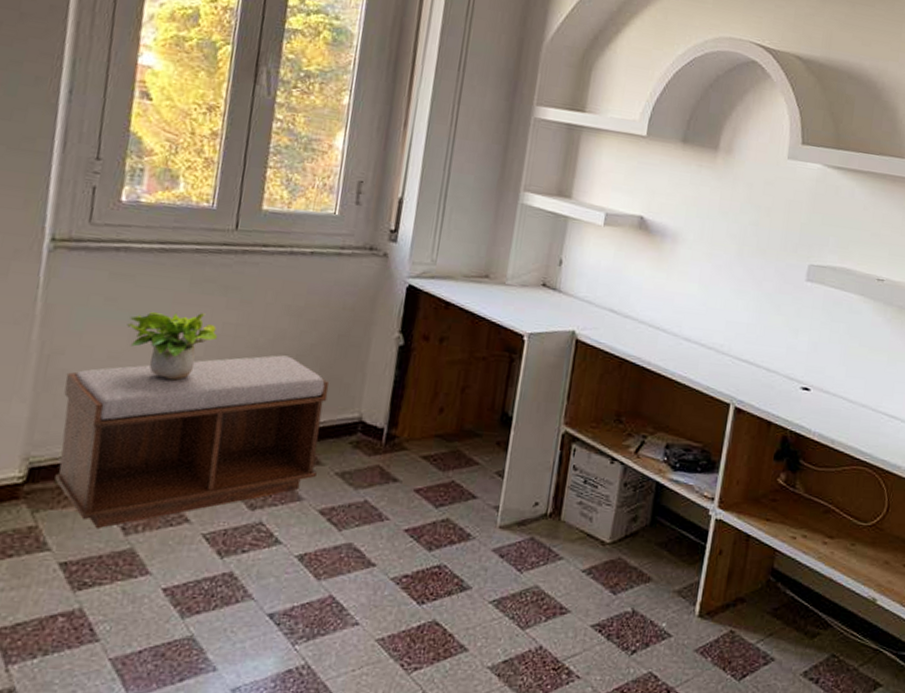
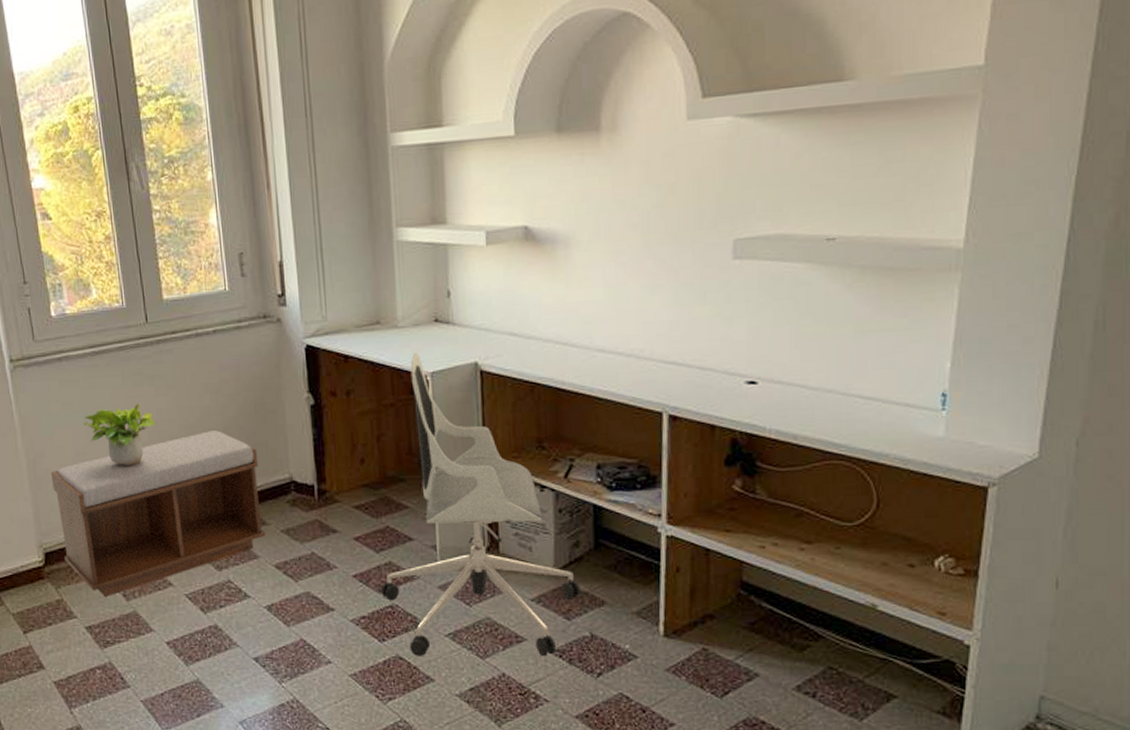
office chair: none [430,311,631,631] -> present [380,352,580,657]

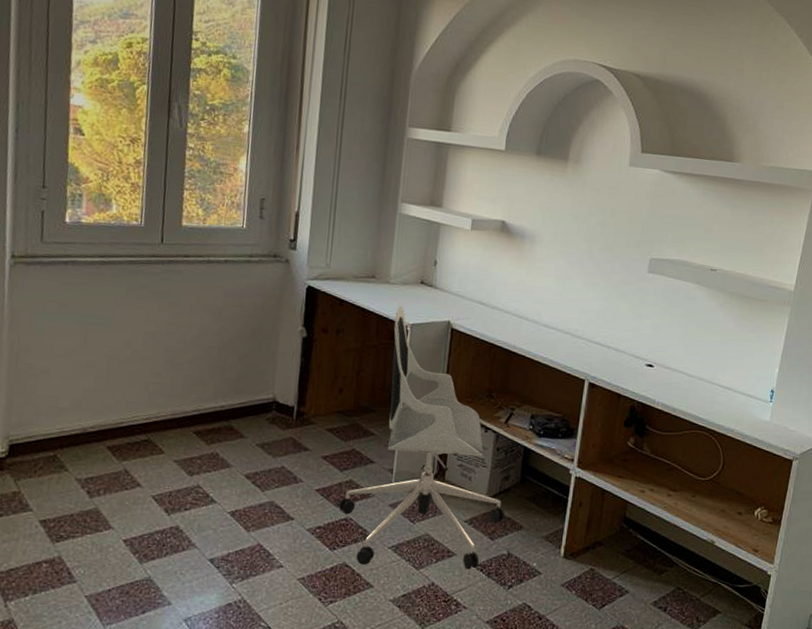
bench: present [50,430,265,597] -> none [30,348,247,492]
potted plant: present [83,403,156,466] -> none [78,314,153,371]

